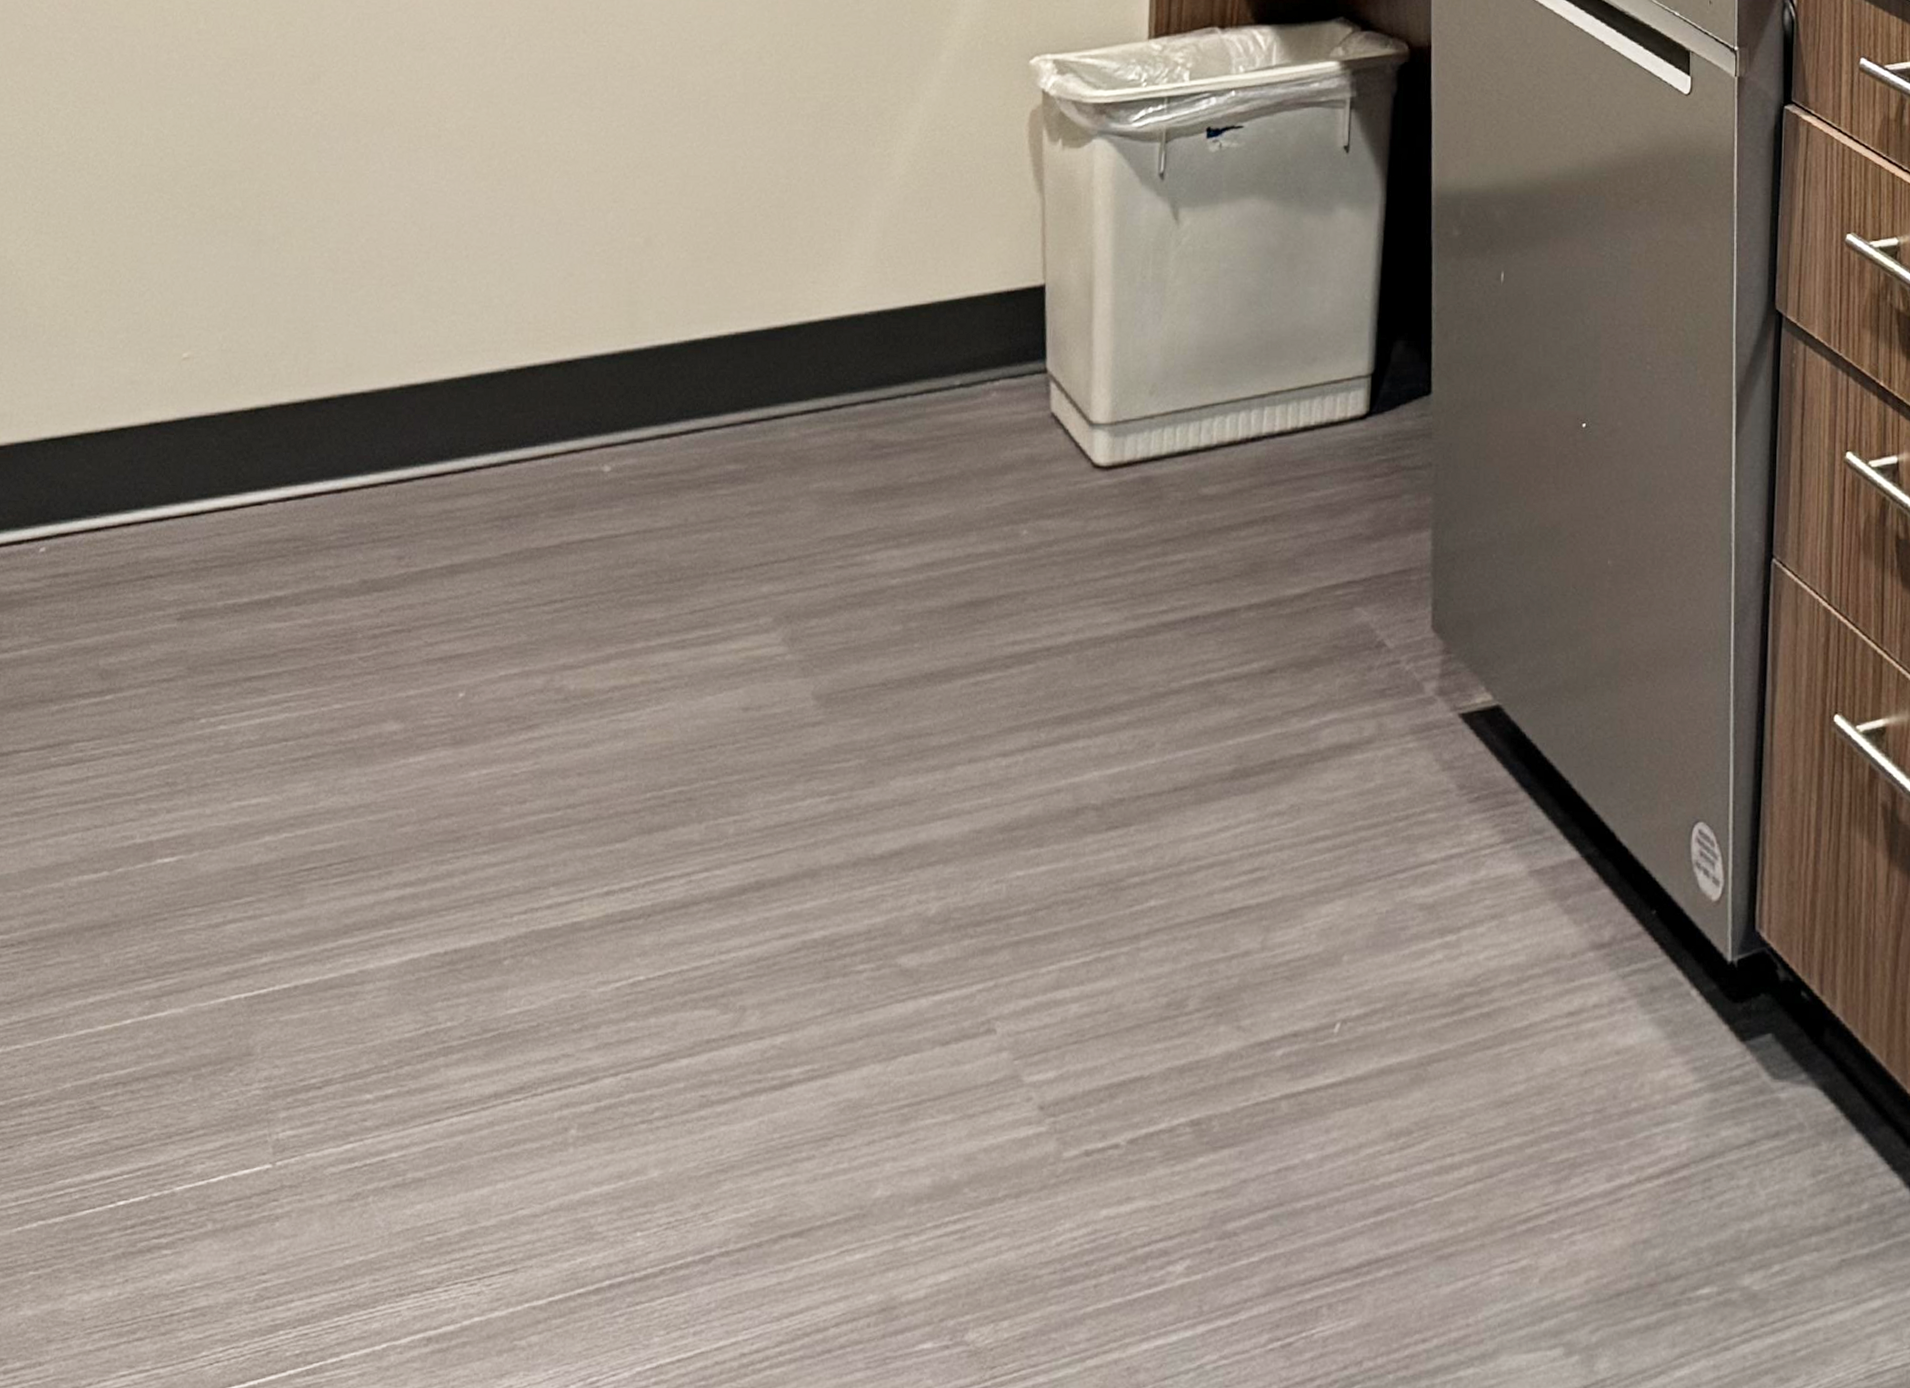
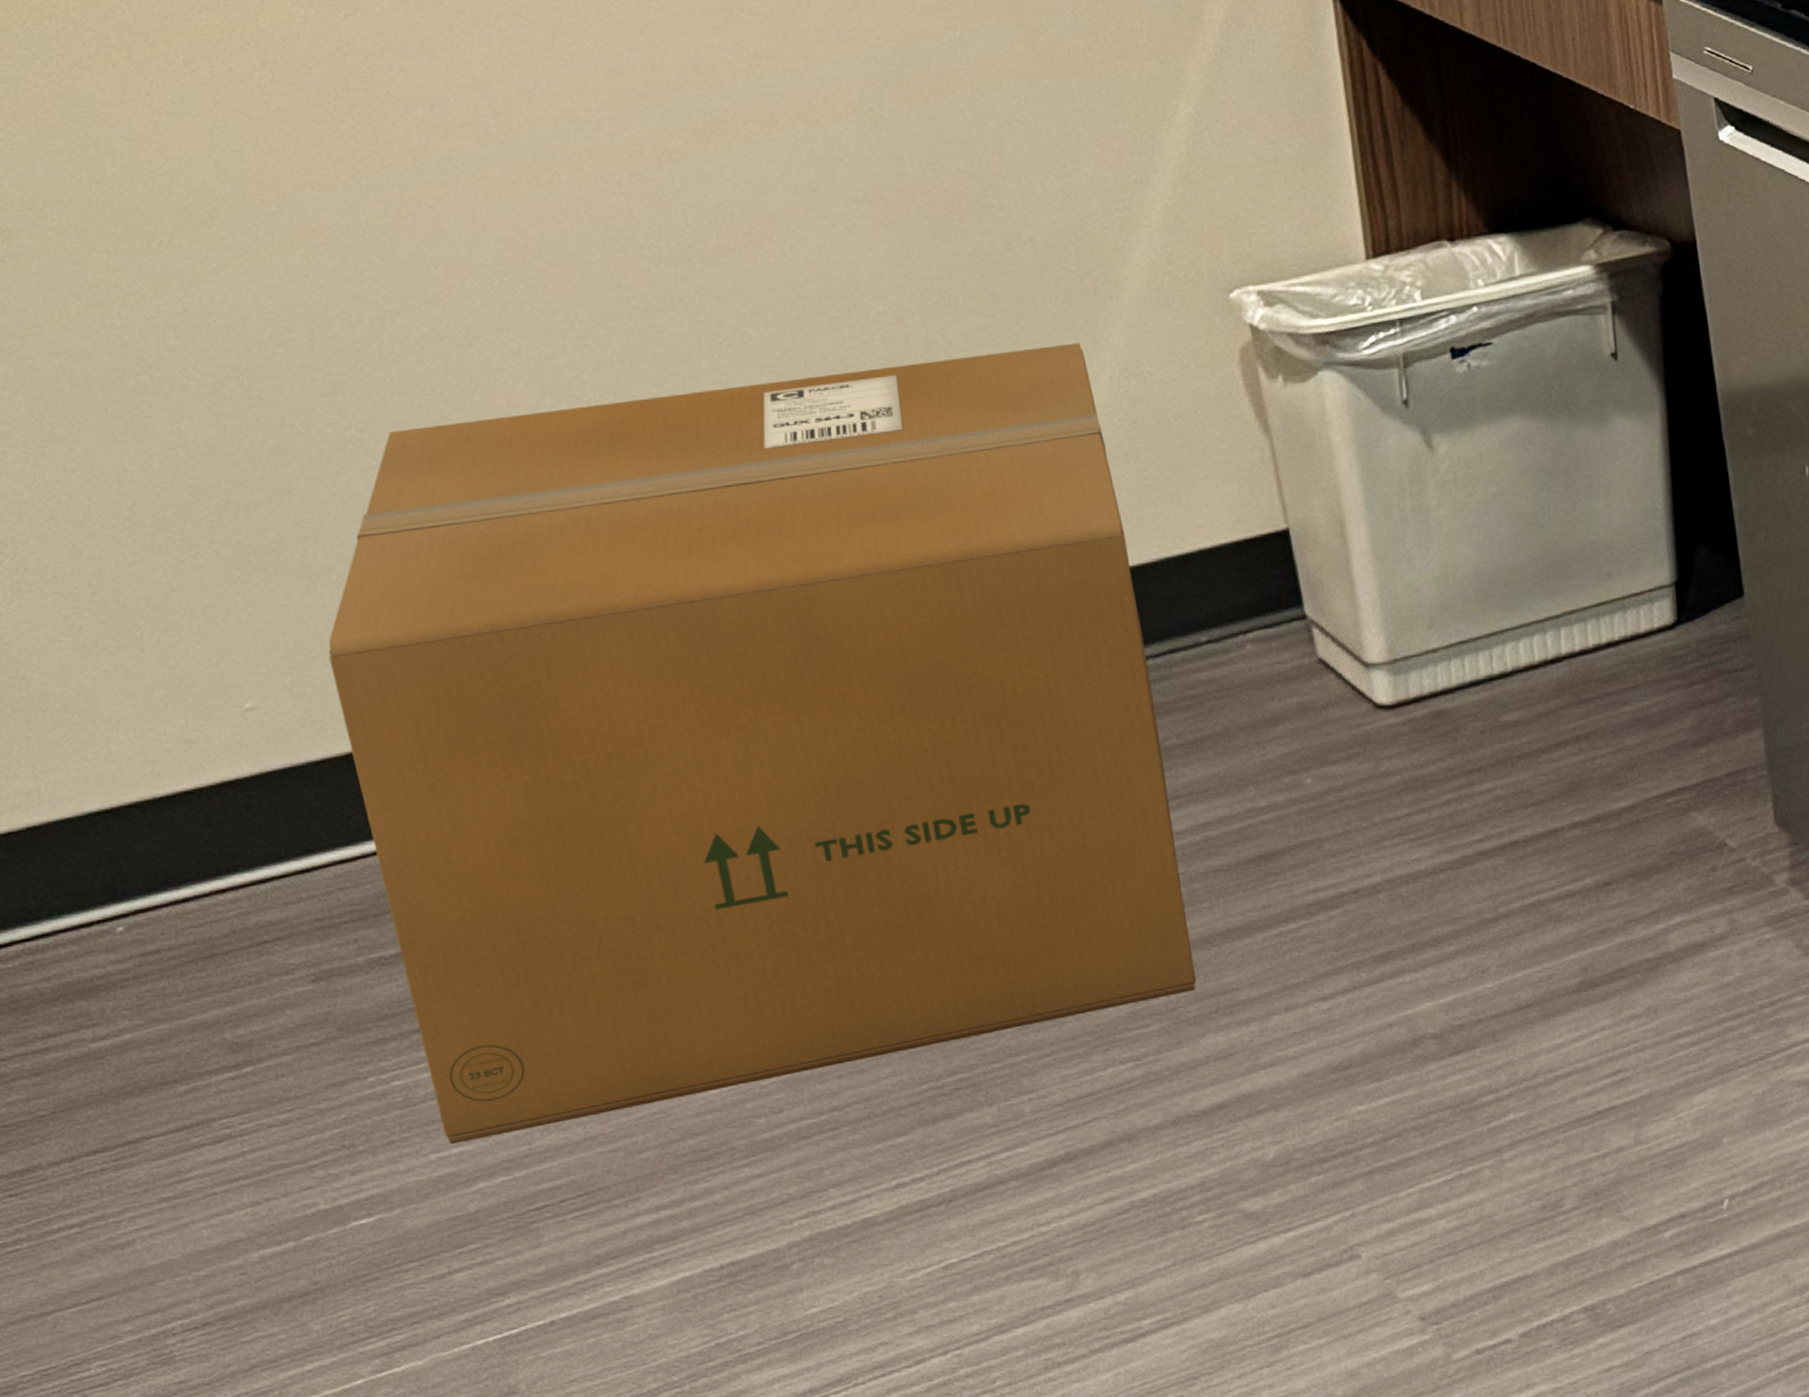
box: none [248,93,908,795] -> present [328,343,1196,1145]

